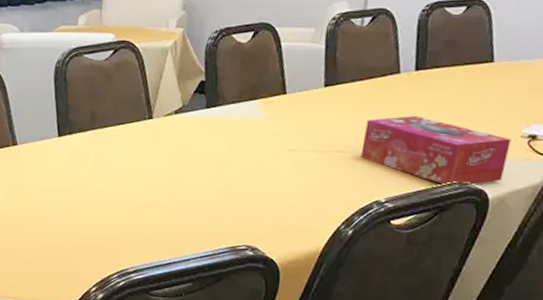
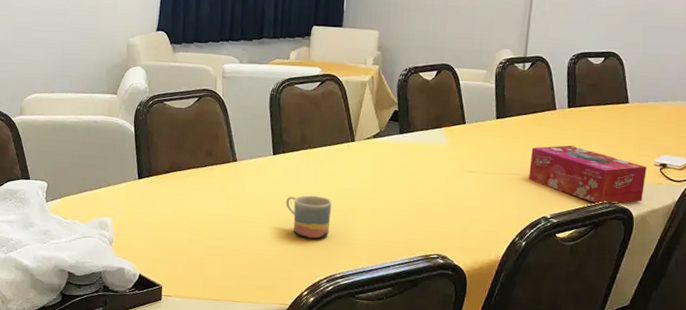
mug: none [72,181,125,230] -> present [285,195,332,239]

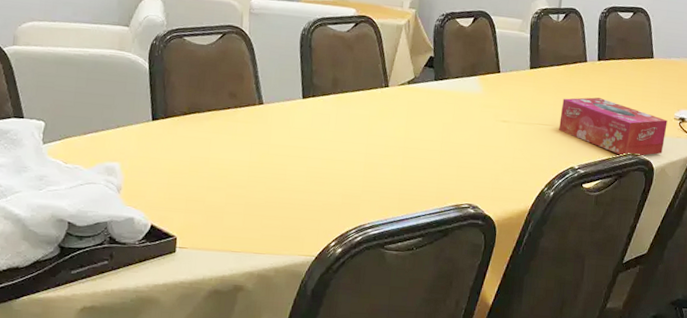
mug: present [285,195,332,239] -> none [314,141,363,187]

